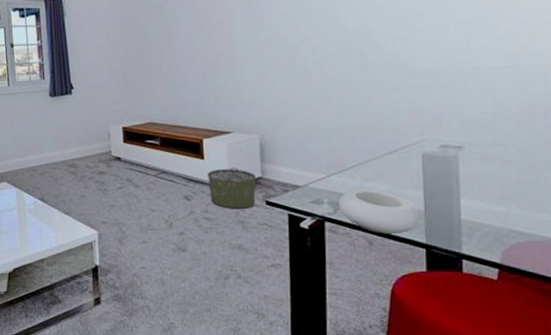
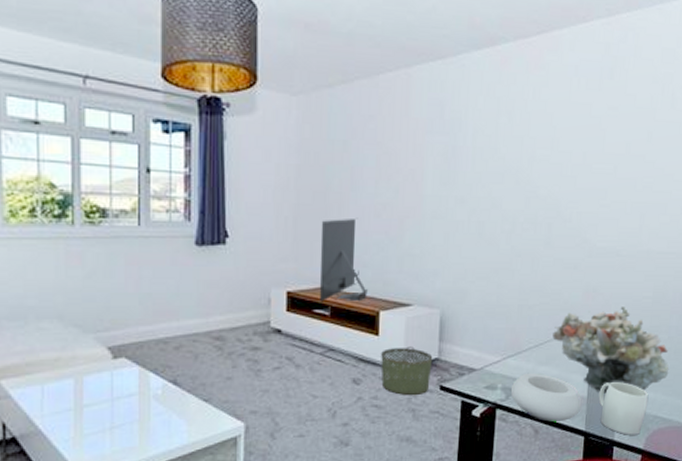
television: none [145,64,191,134] -> present [320,218,368,302]
flower arrangement: none [378,123,523,208] -> present [552,307,669,394]
mug: none [438,195,500,249] -> present [598,381,648,435]

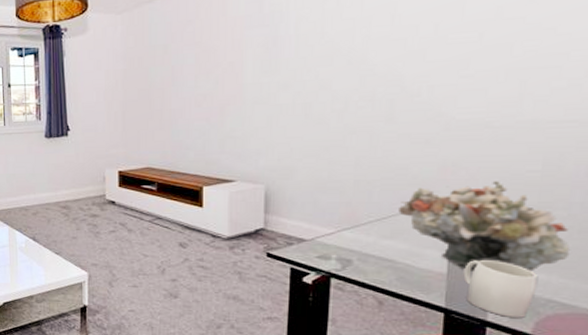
television: present [320,218,368,302] -> none [146,108,191,179]
basket: present [381,346,433,395] -> none [206,217,258,260]
bowl: present [510,372,582,422] -> none [347,245,440,295]

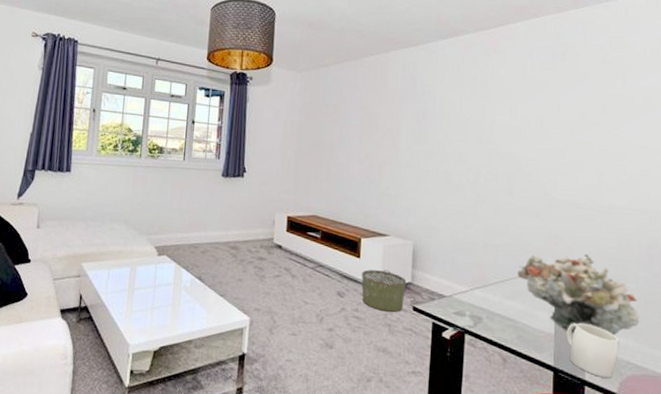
basket: none [206,217,258,260] -> present [361,269,407,312]

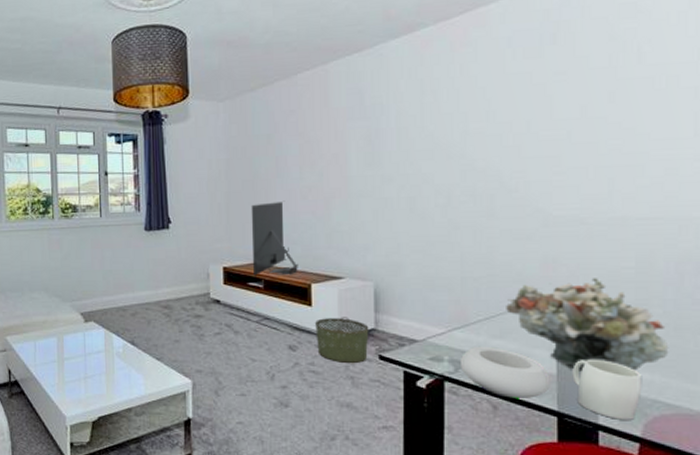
television: none [313,163,352,229] -> present [251,200,298,276]
bowl: none [478,304,549,354] -> present [459,346,550,398]

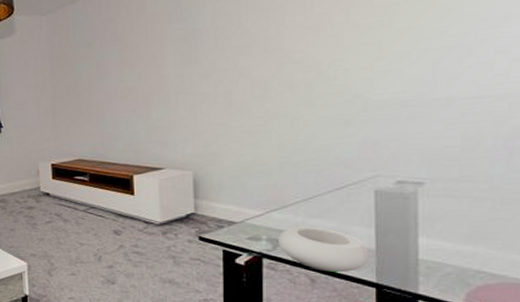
television: present [251,200,298,276] -> none [75,101,121,170]
basket: present [315,317,369,363] -> none [138,203,189,244]
flower arrangement: present [506,278,669,372] -> none [324,157,495,246]
mug: present [572,358,642,420] -> none [392,233,466,290]

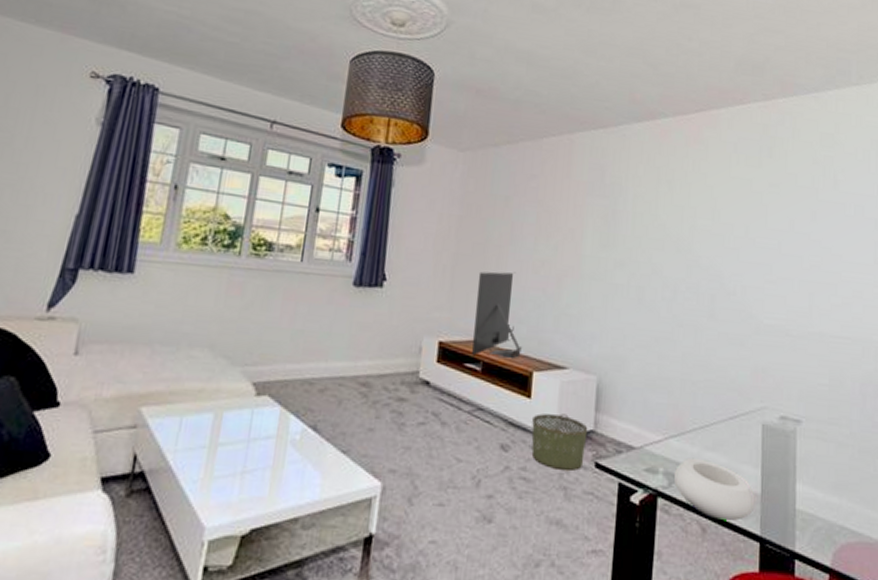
television: none [75,101,121,170] -> present [472,271,522,360]
basket: none [138,203,189,244] -> present [531,413,588,470]

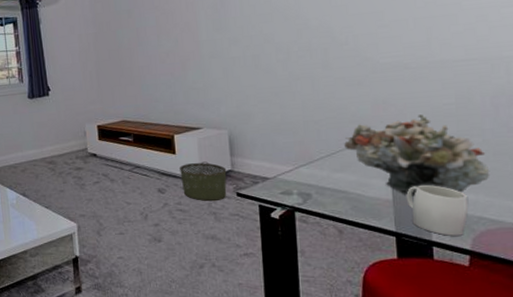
television: present [472,271,522,360] -> none [117,65,162,131]
bowl: present [673,457,755,521] -> none [307,179,388,223]
flower arrangement: none [719,392,854,494] -> present [344,114,490,196]
mug: none [774,478,833,548] -> present [406,184,469,236]

